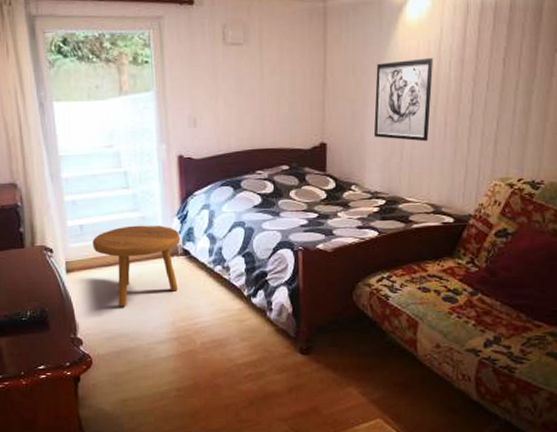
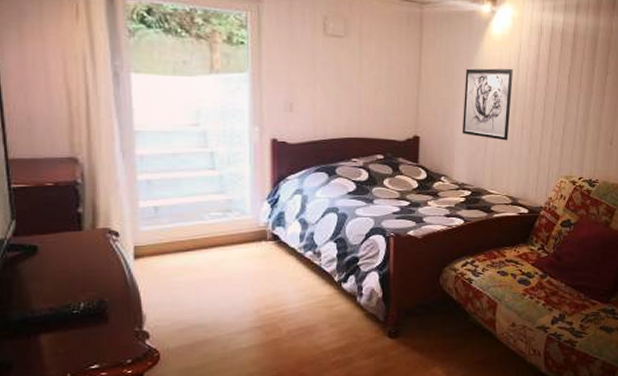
footstool: present [92,225,180,307] -> none [169,208,269,295]

